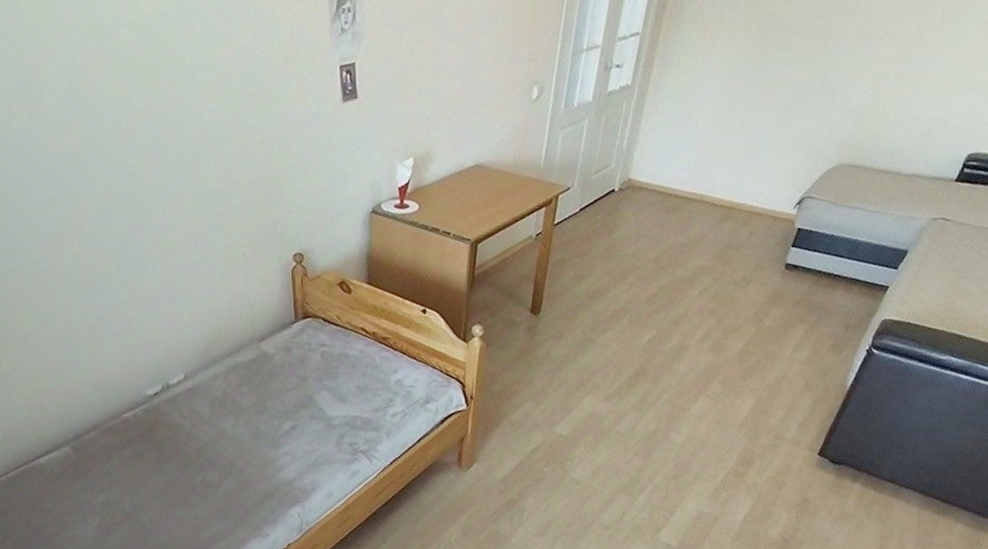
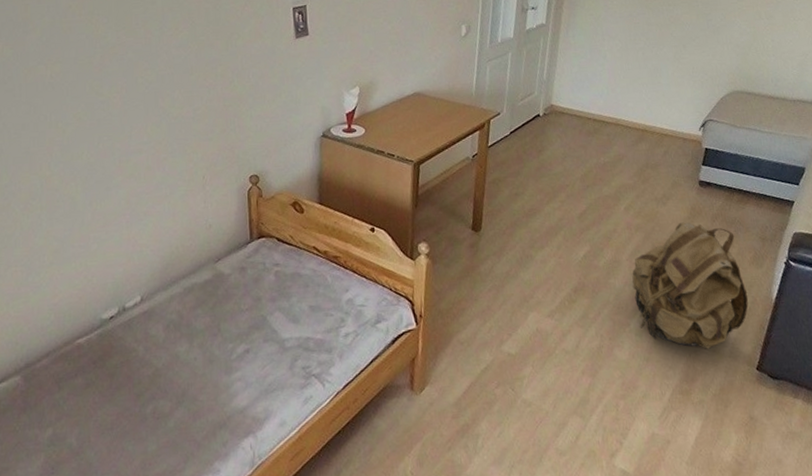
backpack: none [697,307,821,434] -> present [632,222,749,349]

